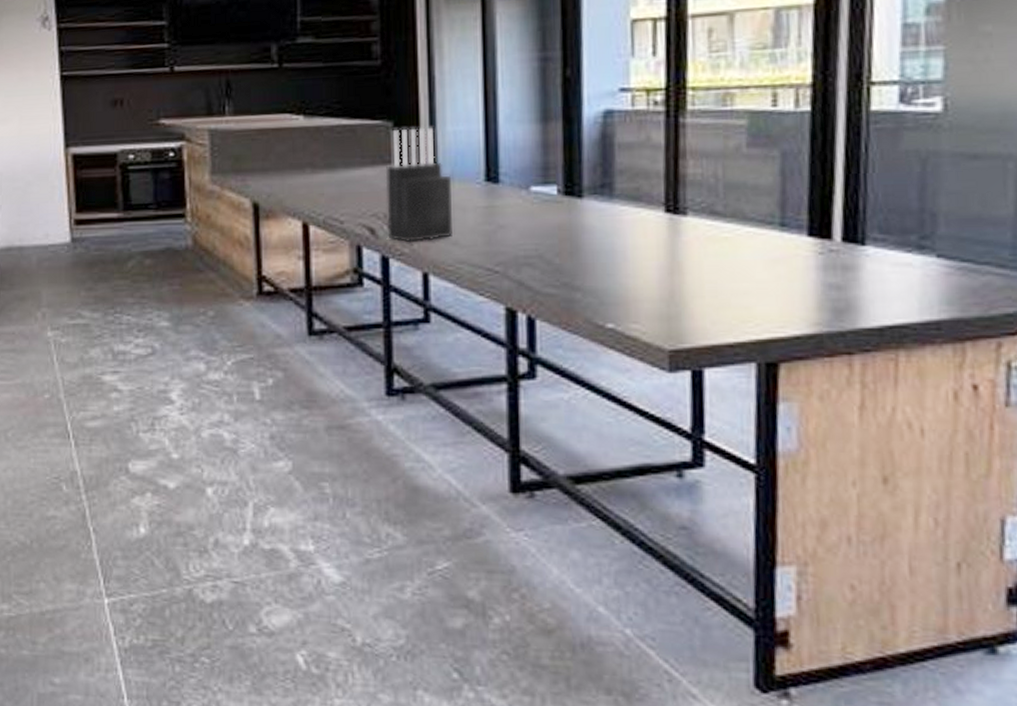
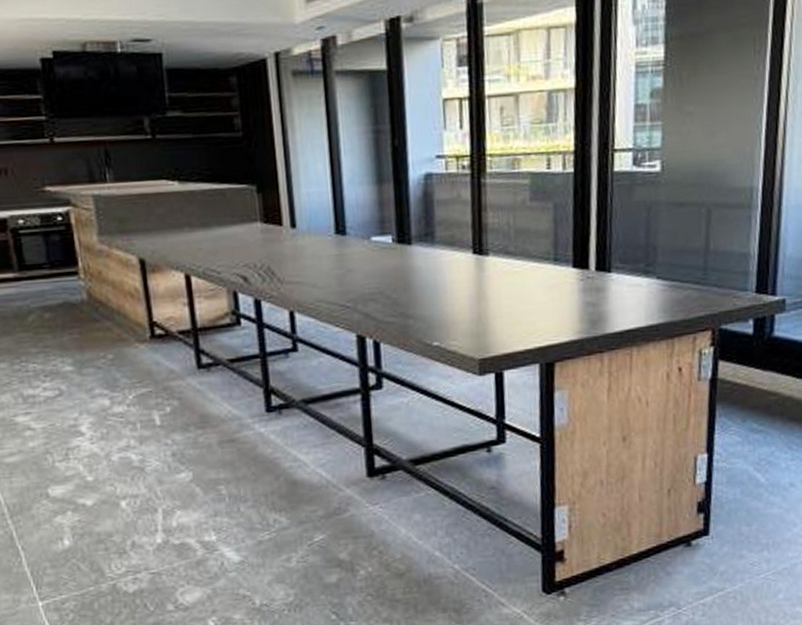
knife block: present [386,127,452,243] -> none [253,189,311,288]

